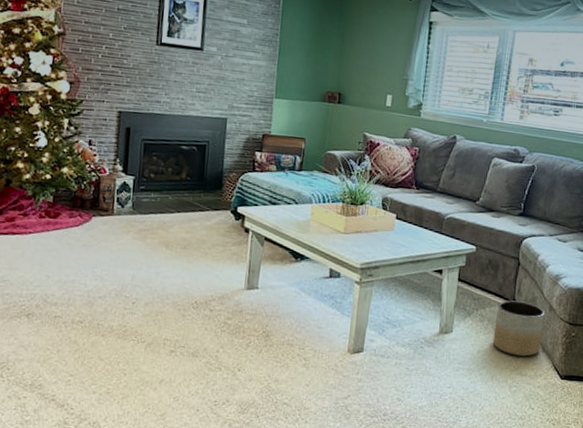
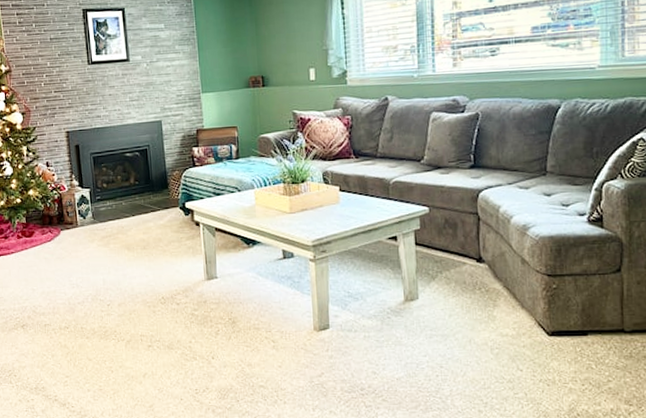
planter: present [492,300,545,357] -> none [463,258,519,316]

